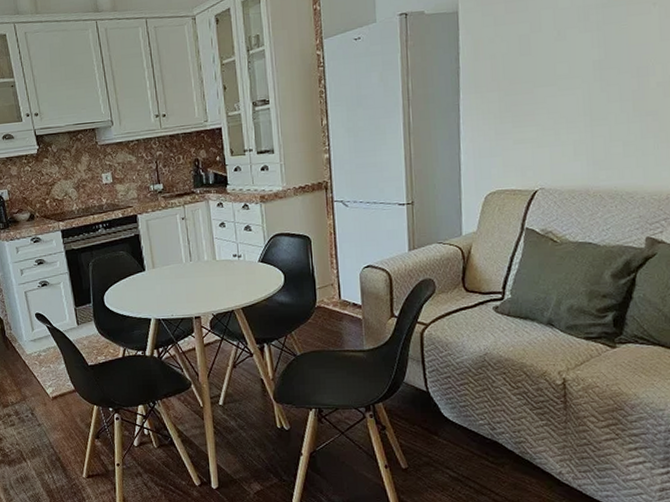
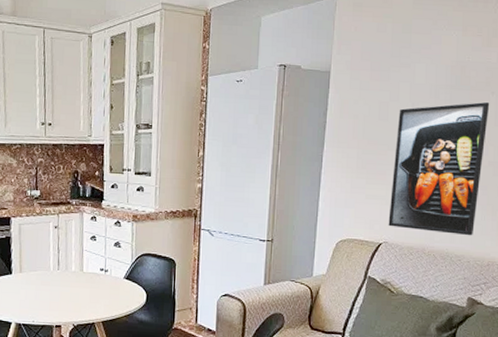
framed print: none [542,16,652,171] -> present [388,102,490,236]

